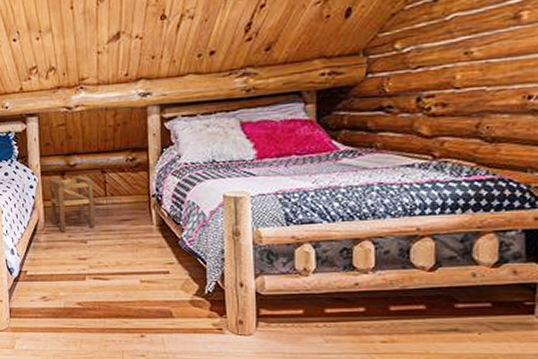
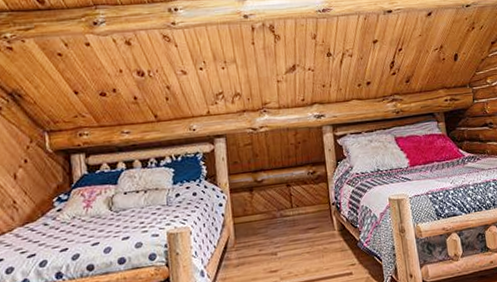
stool: present [49,175,96,232] -> none [238,190,284,247]

